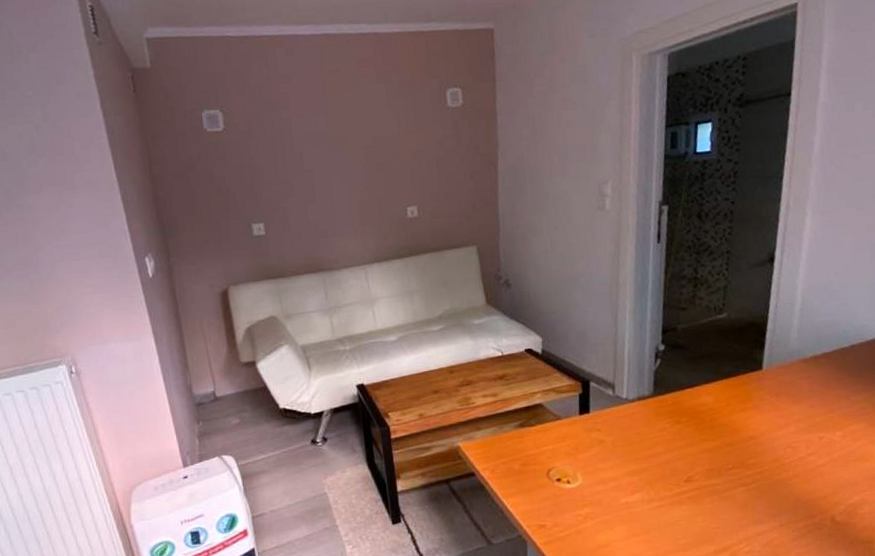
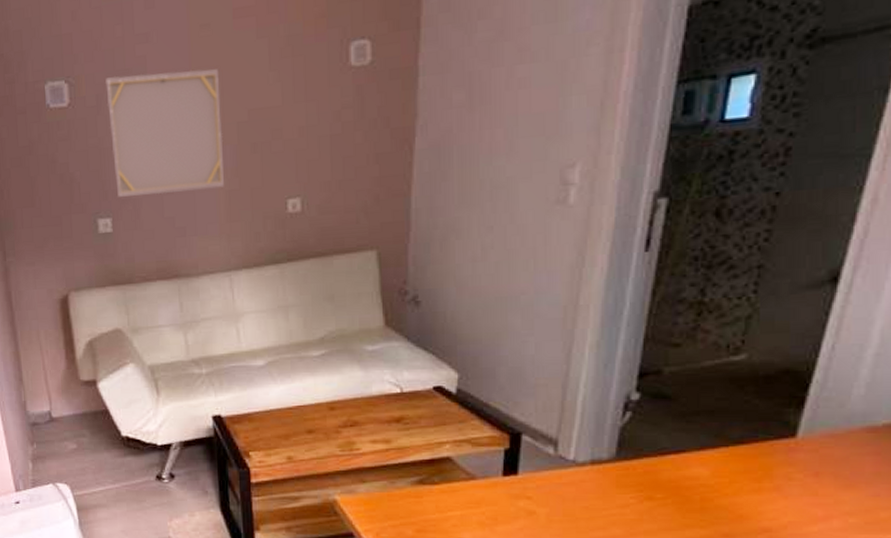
wall art: none [255,105,358,206] -> present [105,69,225,197]

